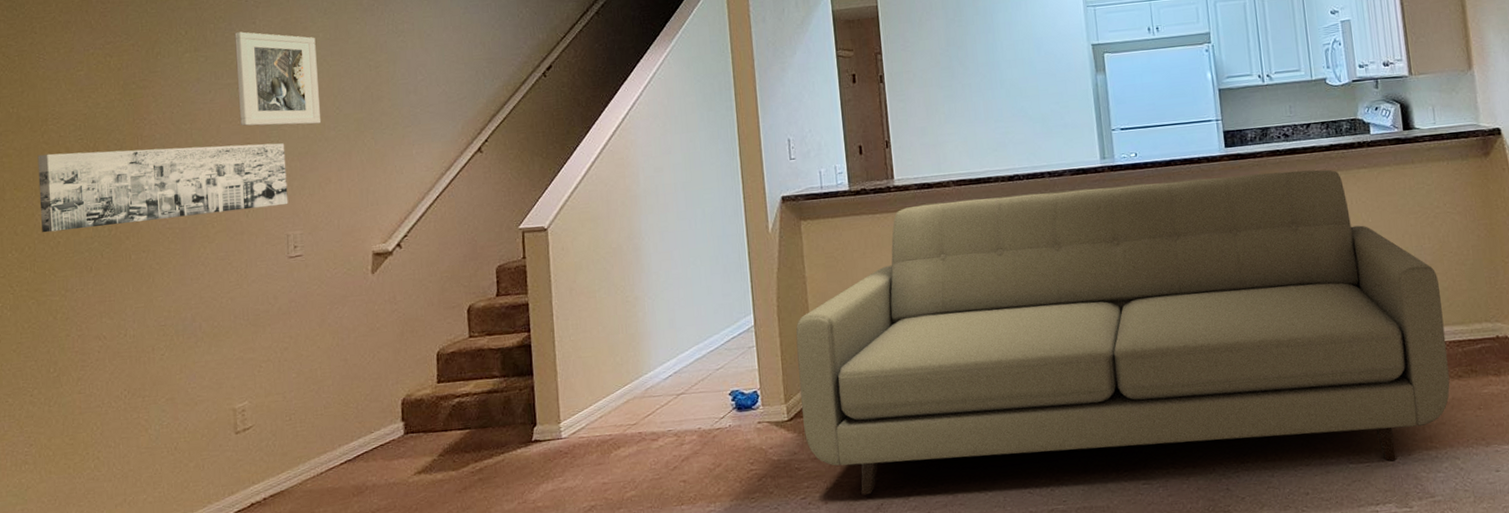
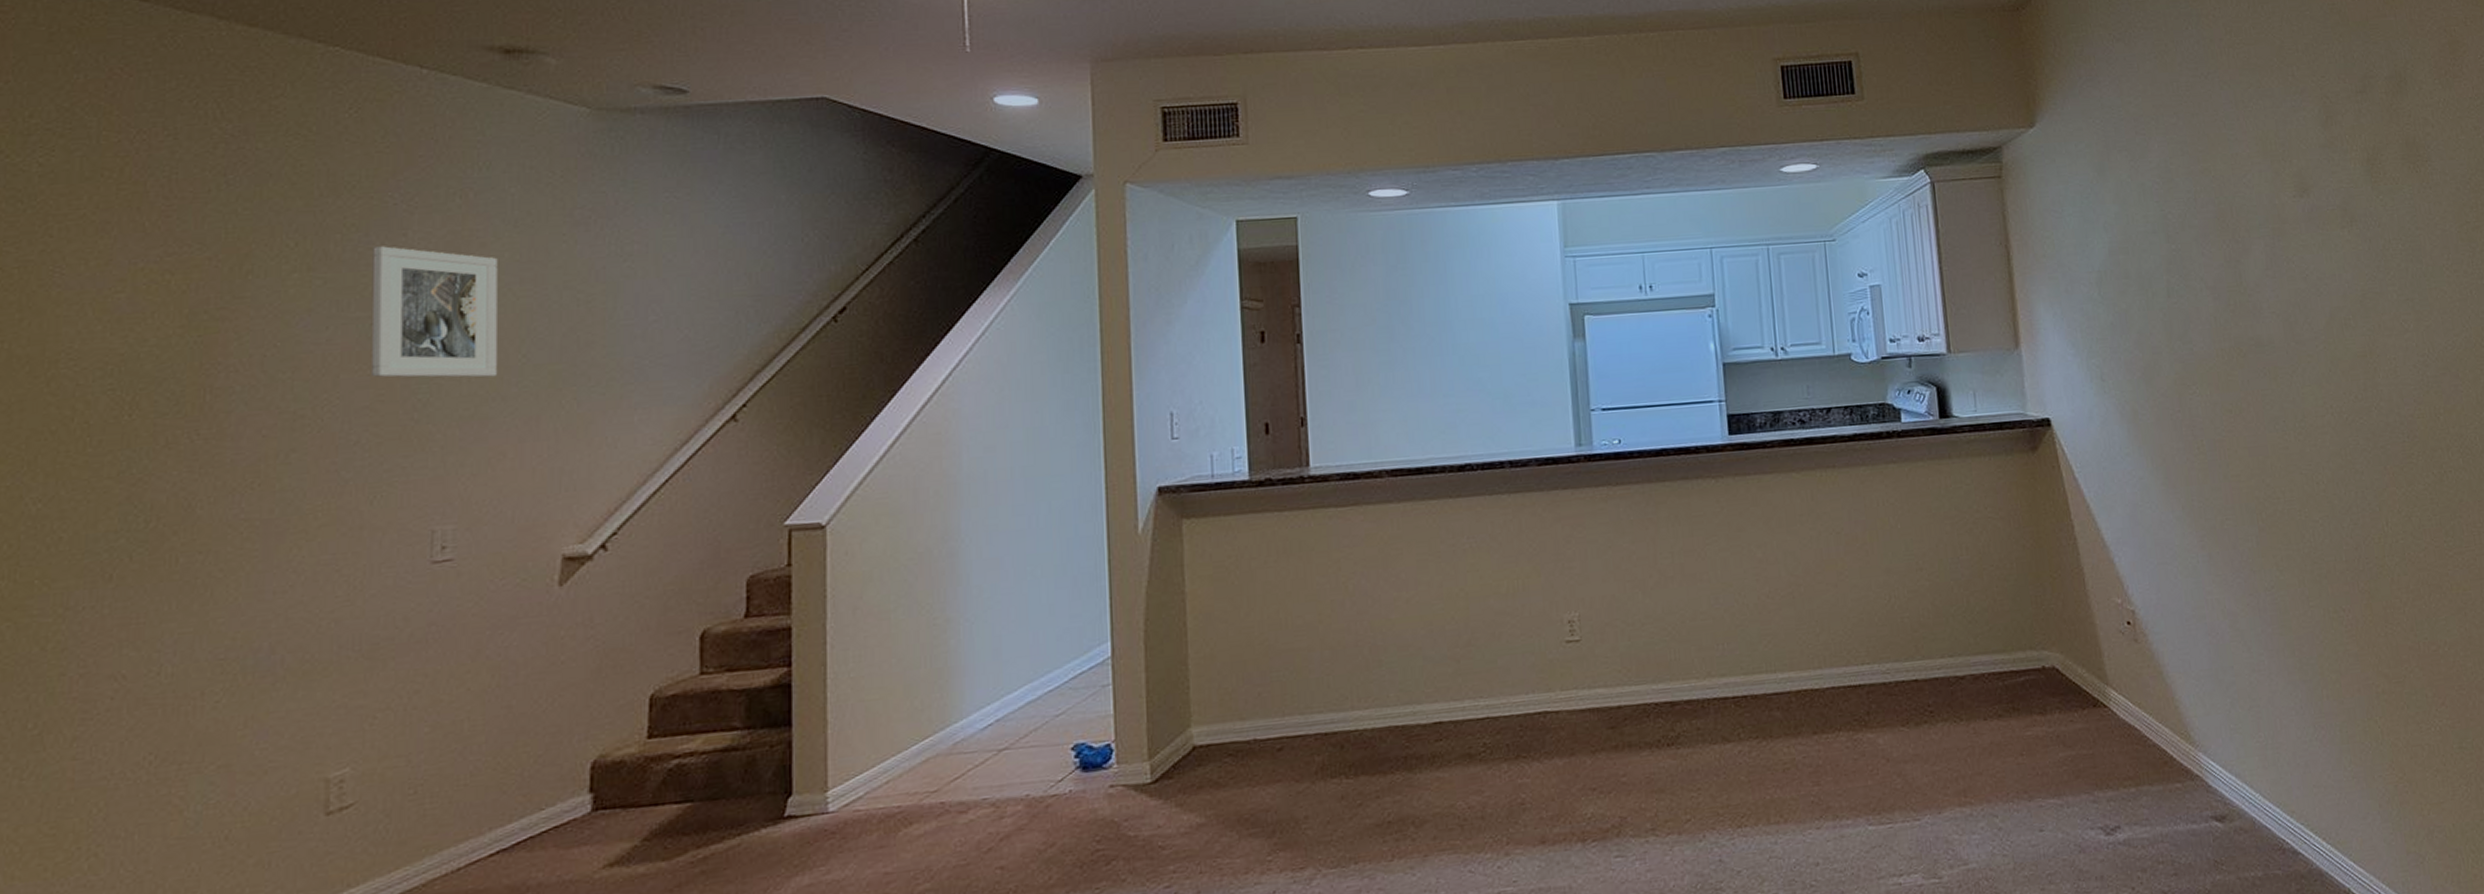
wall art: present [37,143,288,233] -> none [33,402,439,525]
sofa: present [796,169,1450,496] -> none [1168,464,1989,881]

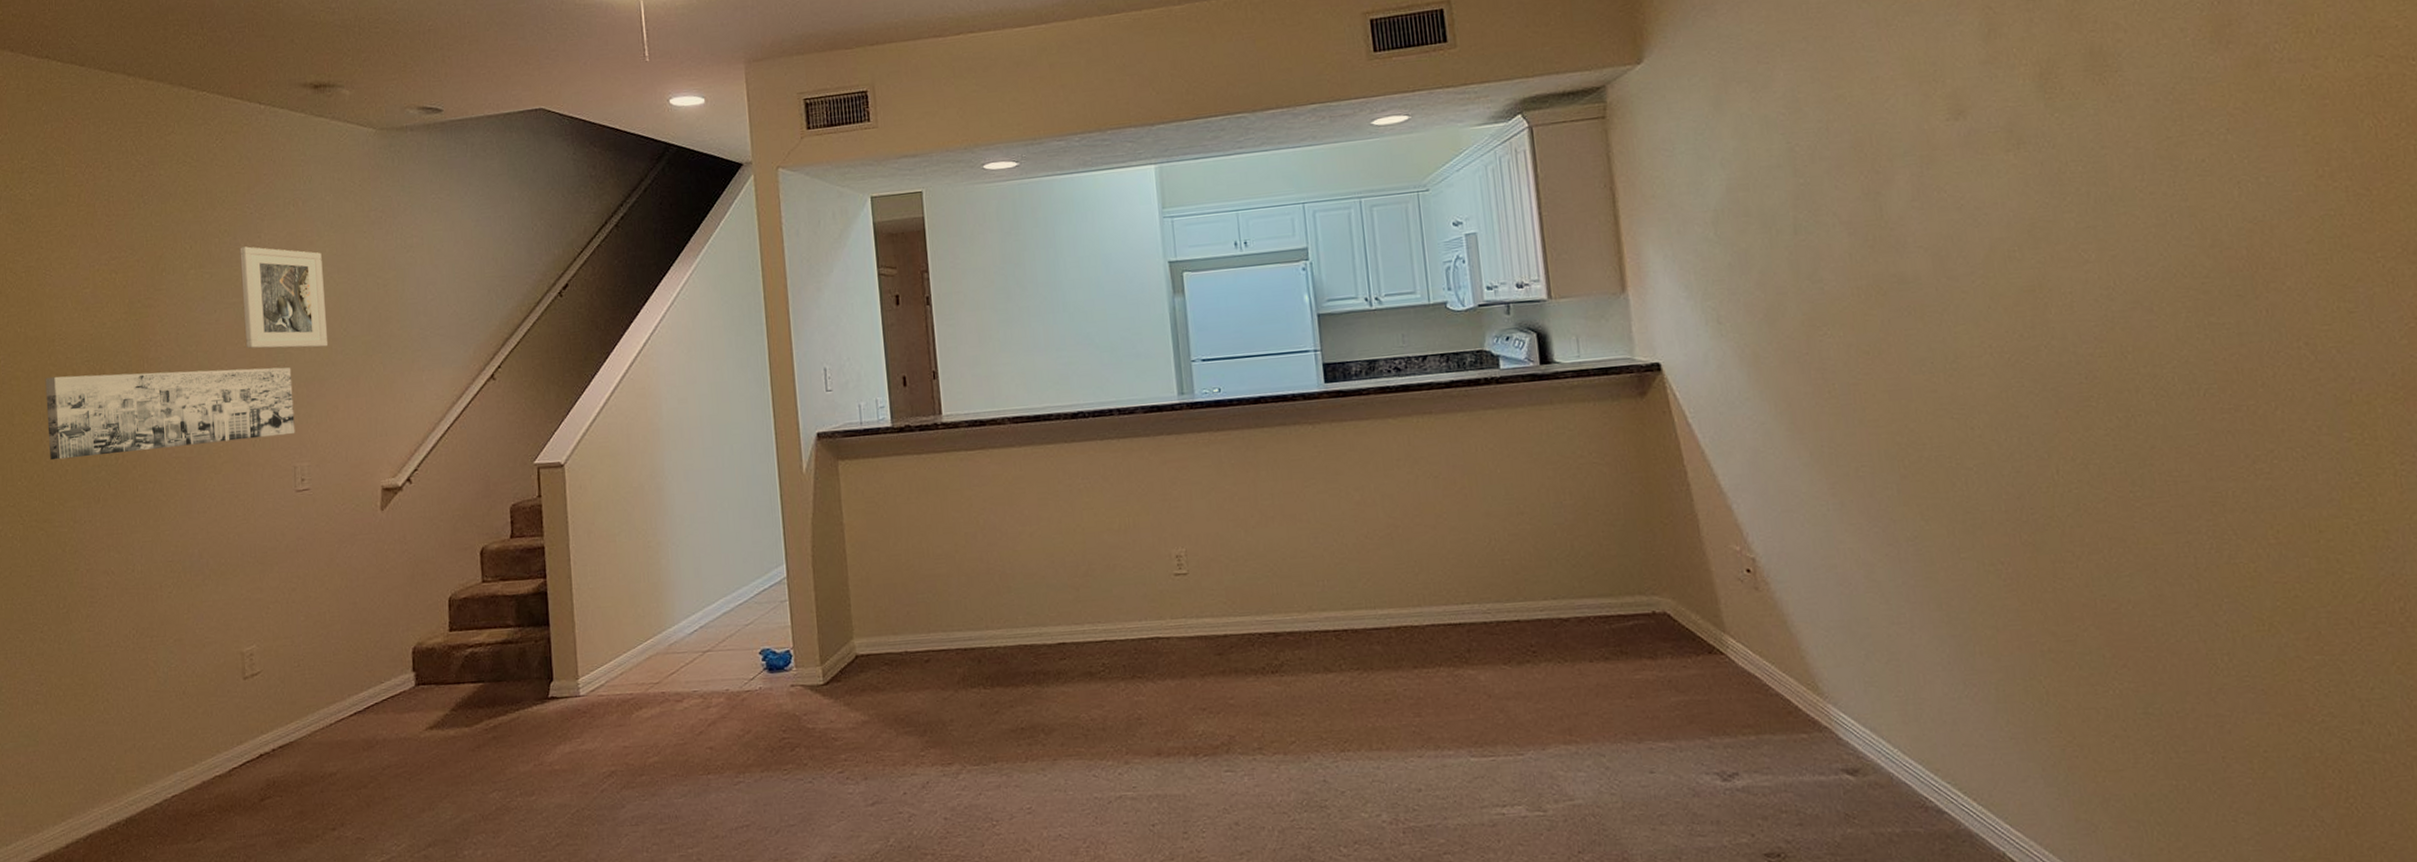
wall art: none [33,402,439,525] -> present [45,367,295,461]

